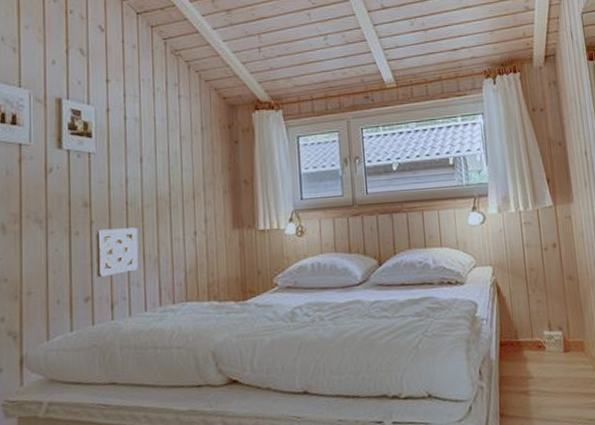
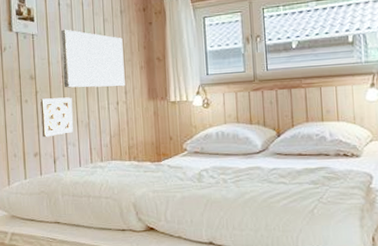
wall art: none [126,147,205,217] -> present [61,29,125,88]

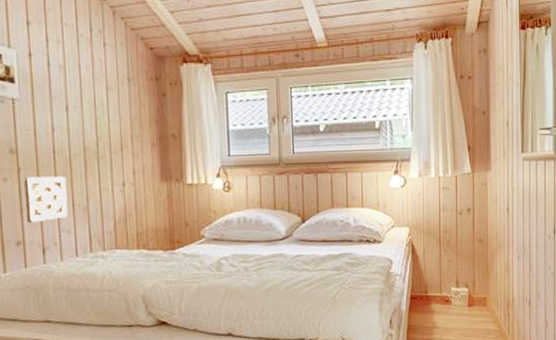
wall art: present [61,29,125,88] -> none [52,95,133,166]

